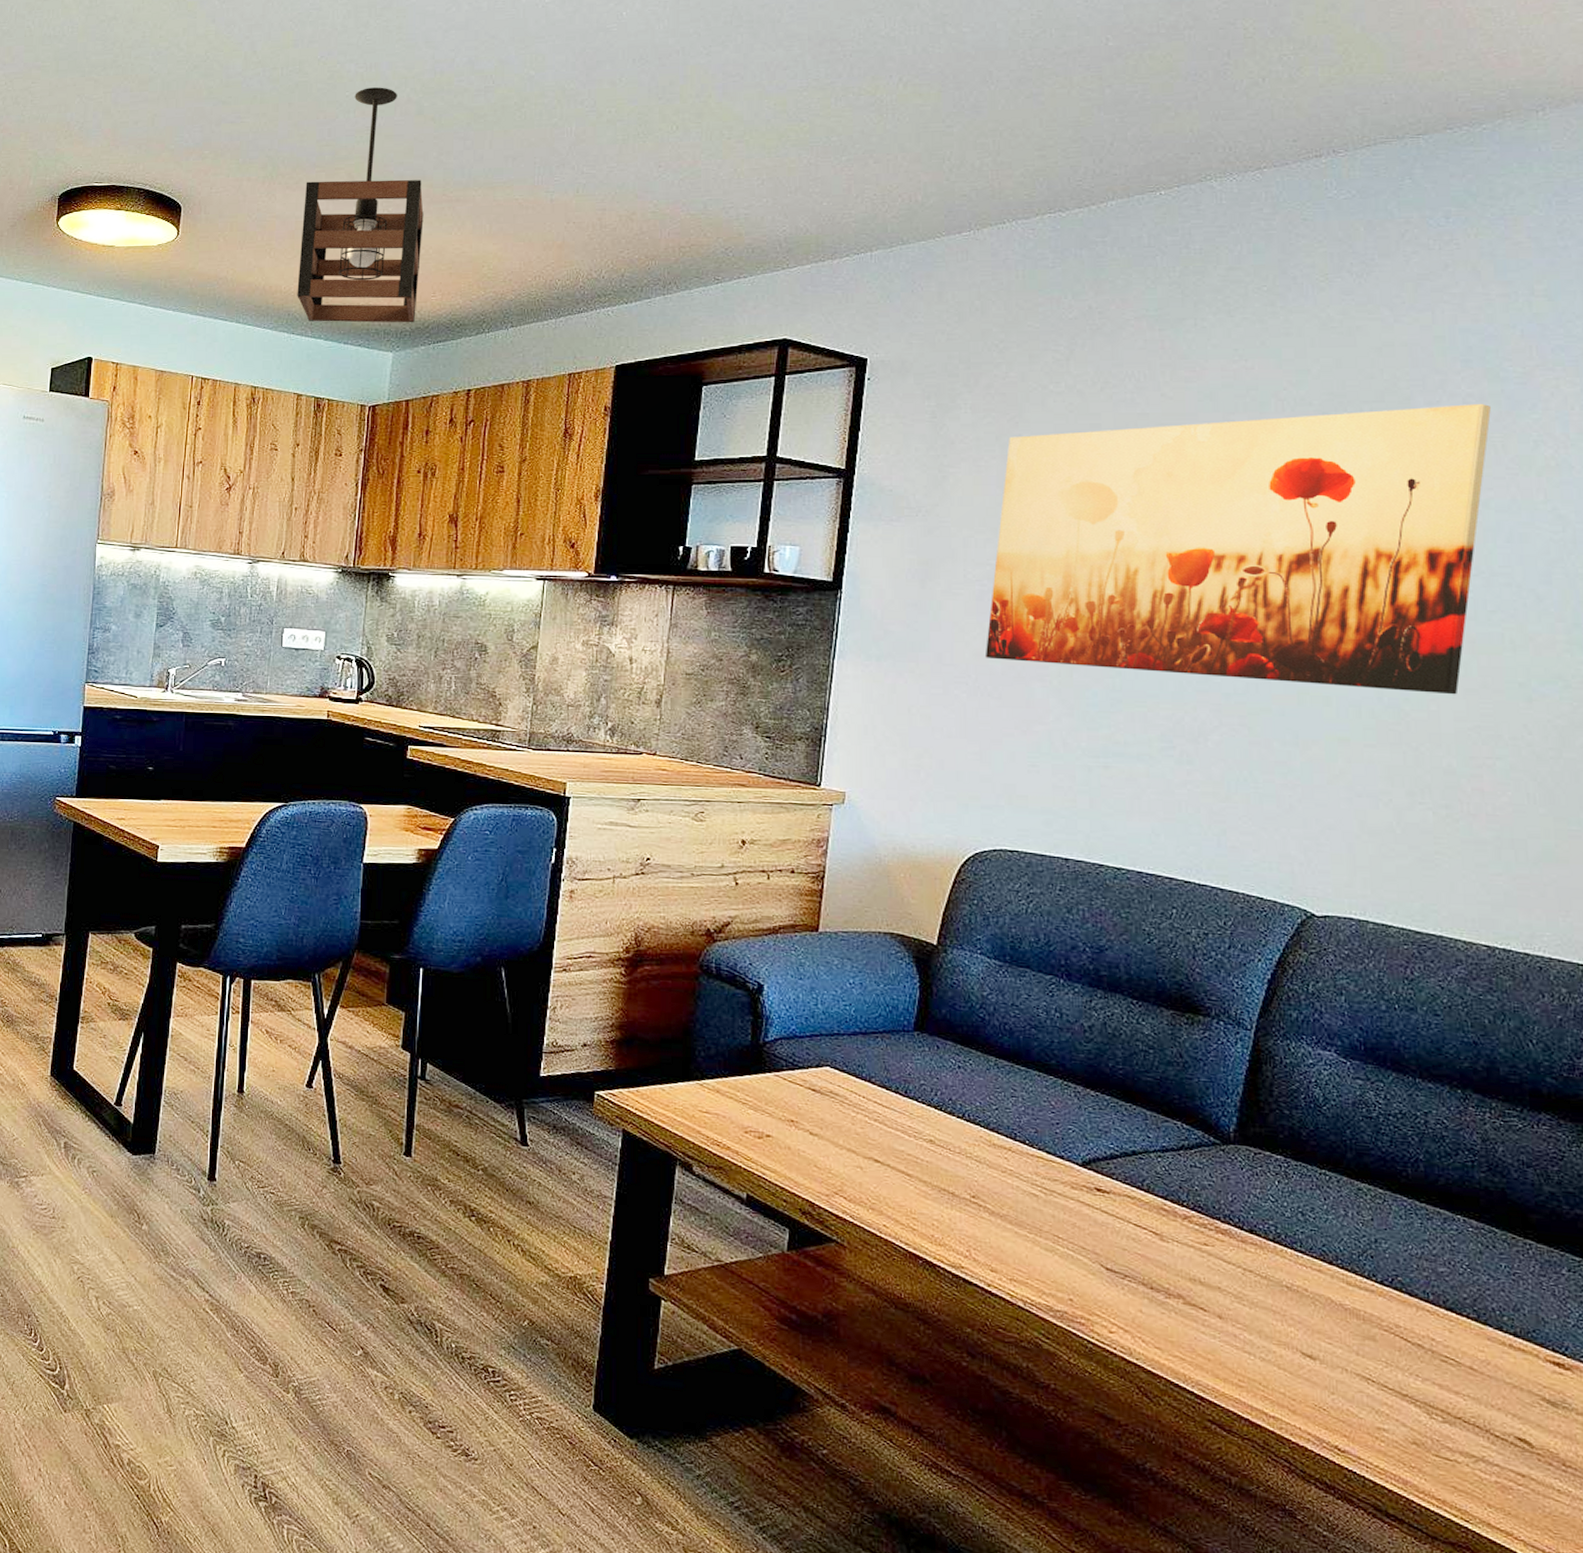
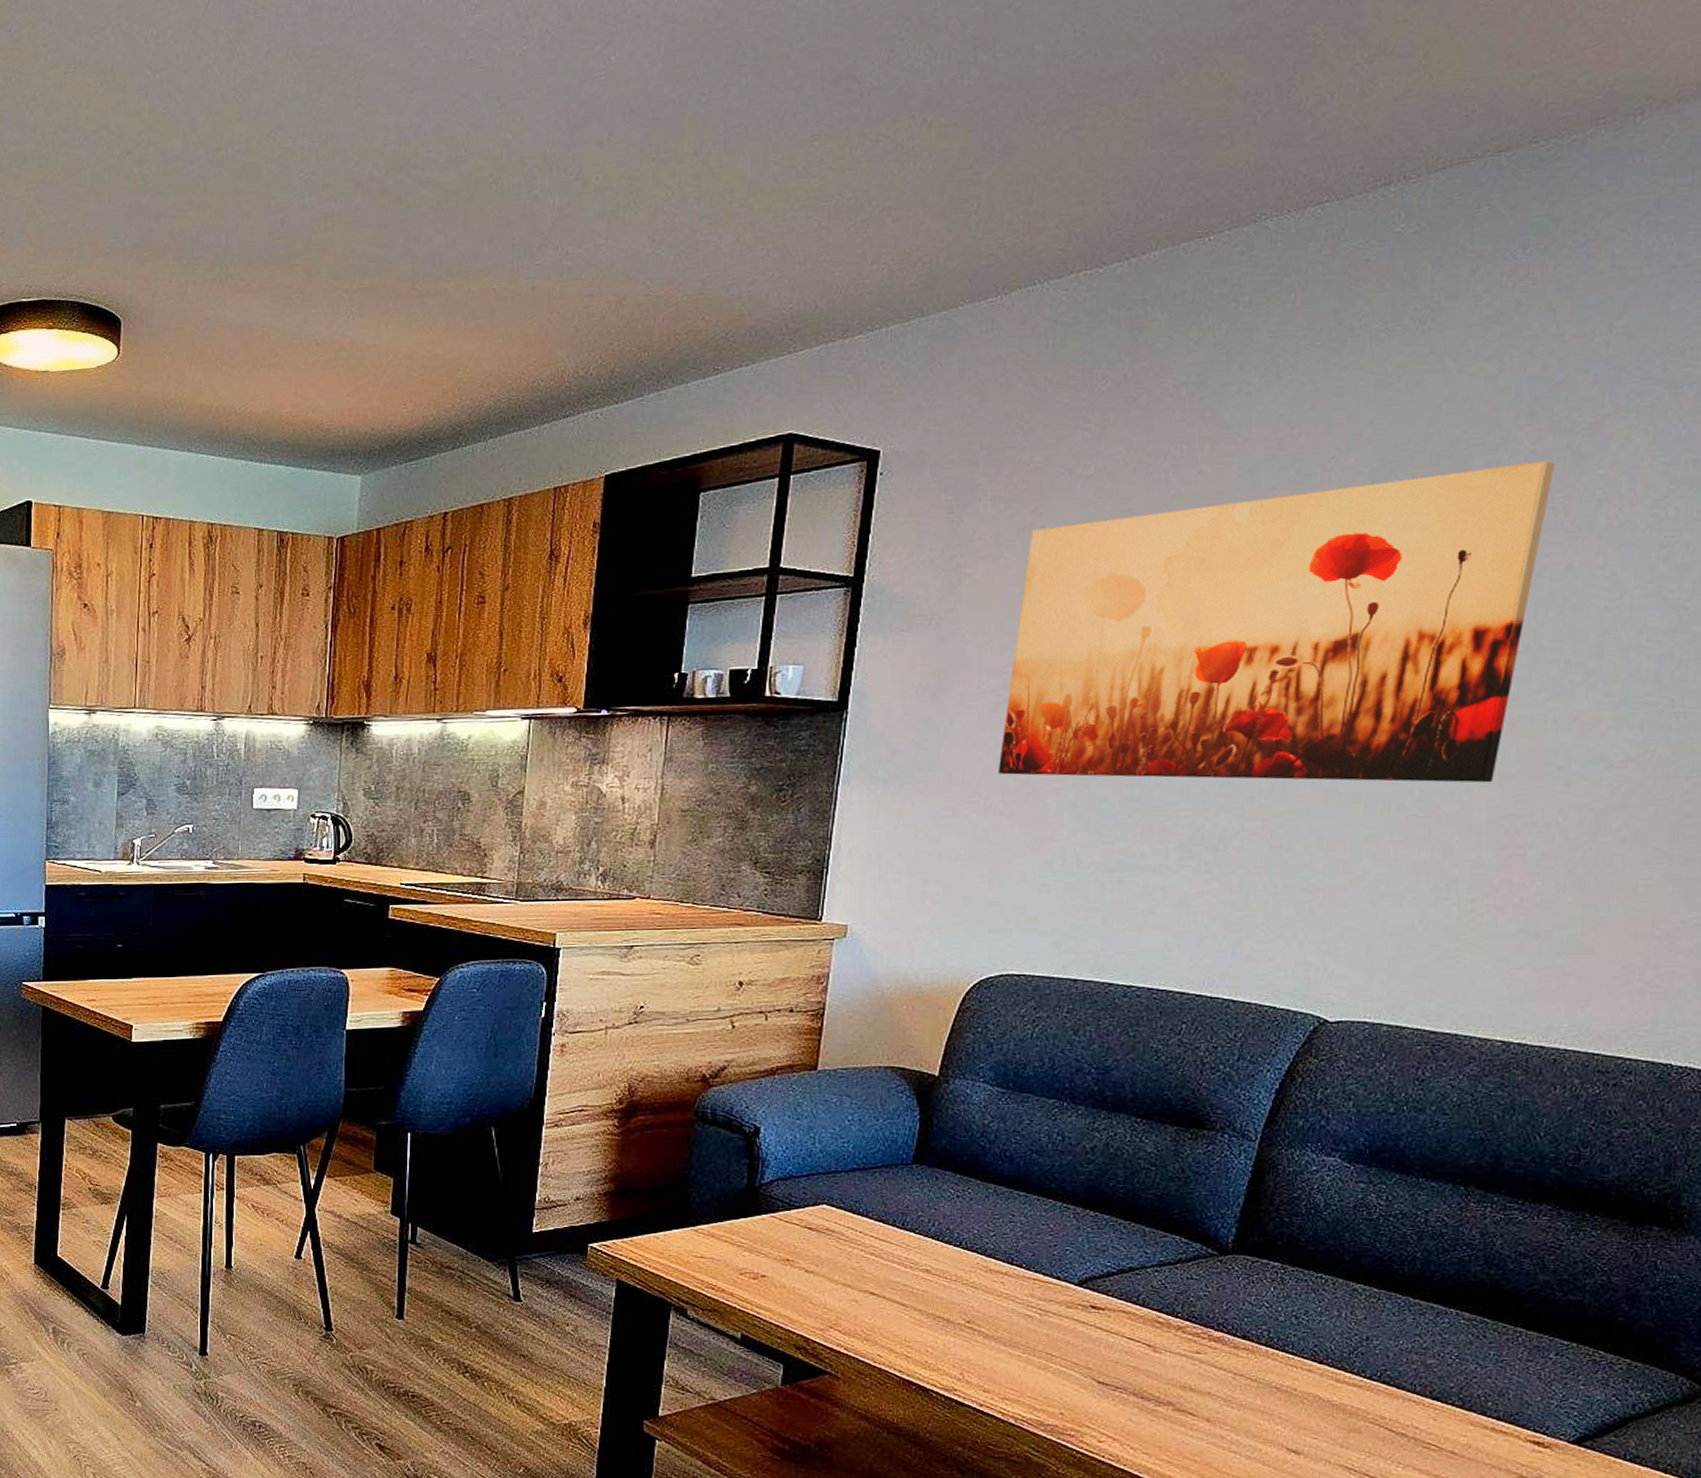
pendant light: present [297,87,424,323] -> none [253,164,391,446]

